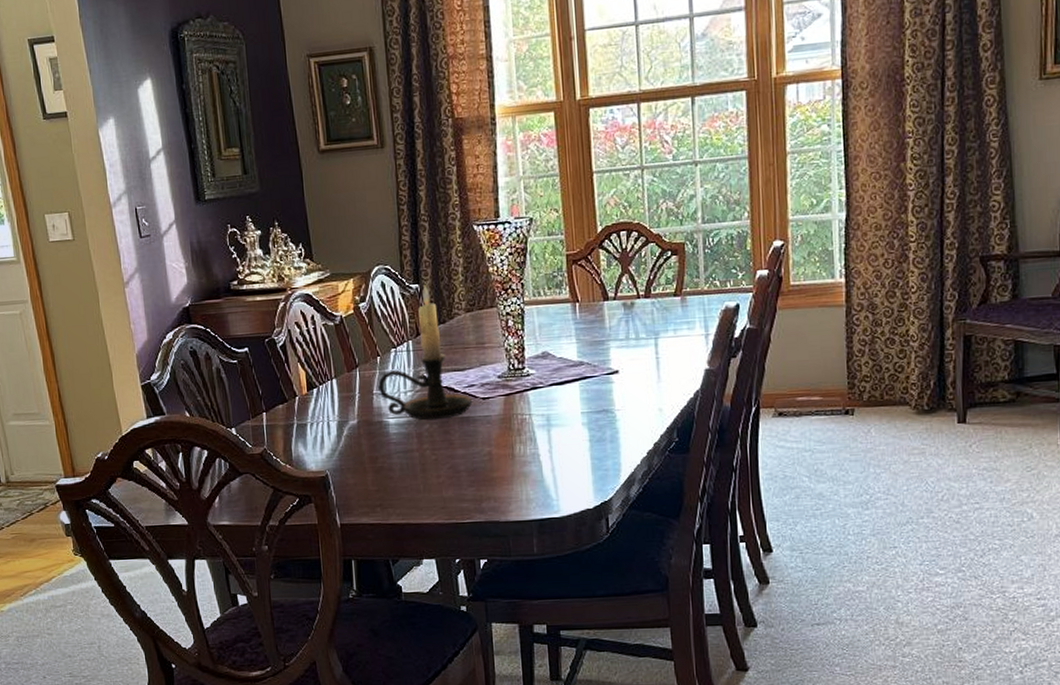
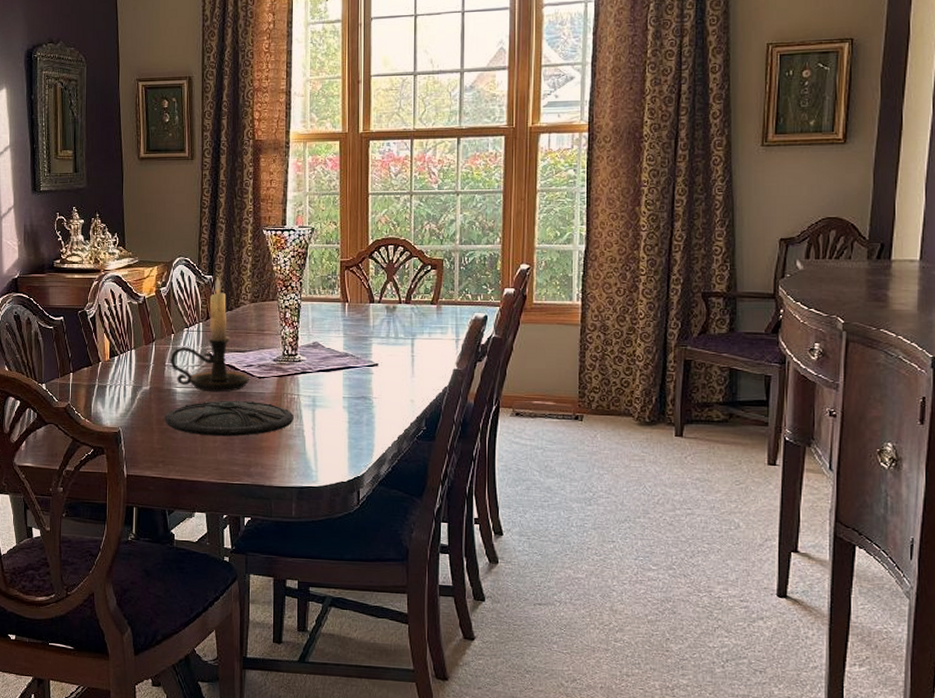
plate: none [378,426,527,471] -> present [165,400,294,437]

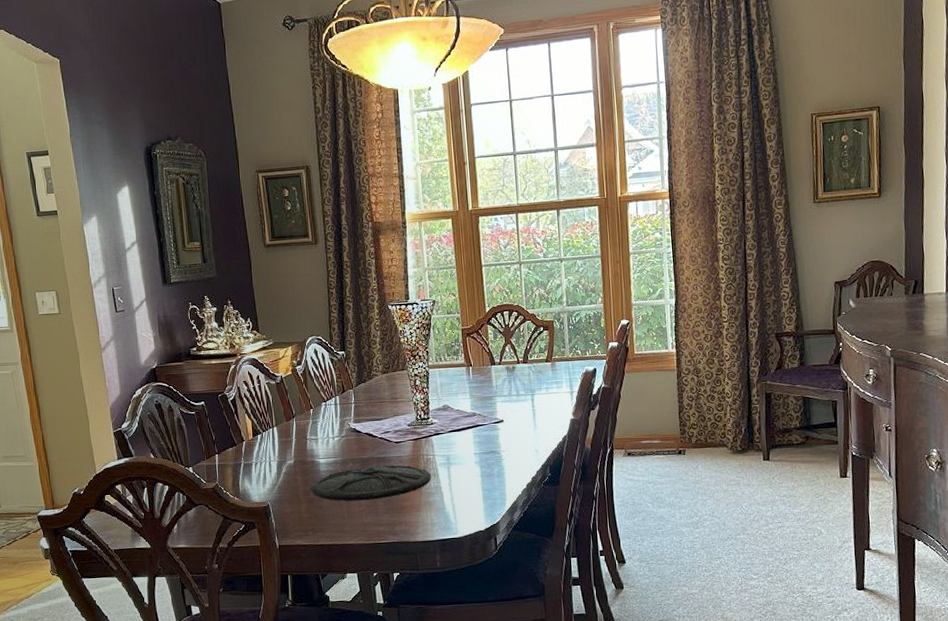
candle holder: present [170,276,249,393] -> none [311,351,387,460]

